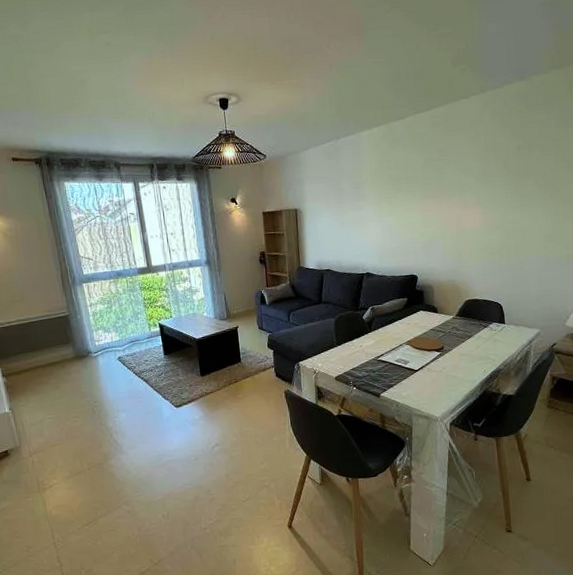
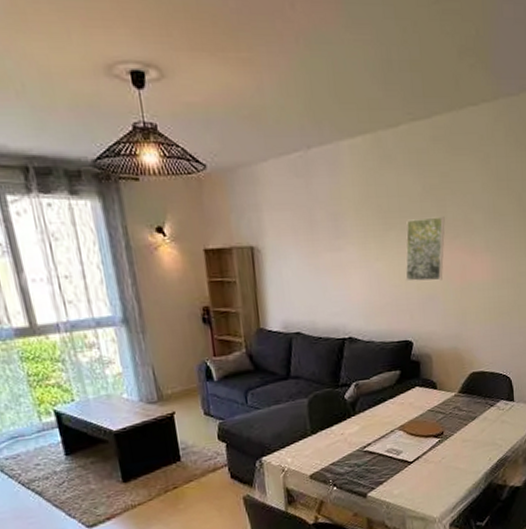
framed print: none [411,181,443,230] -> present [405,216,445,282]

